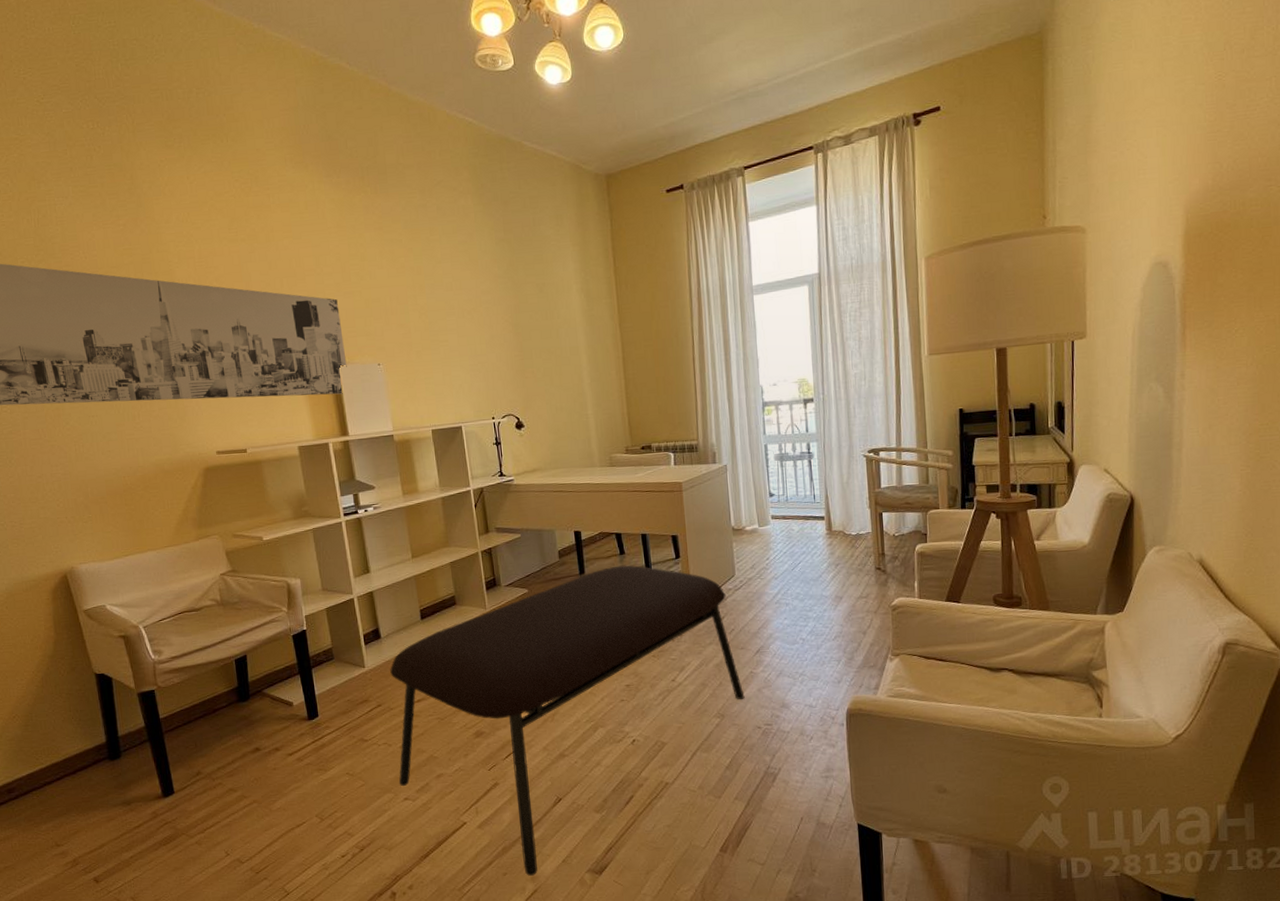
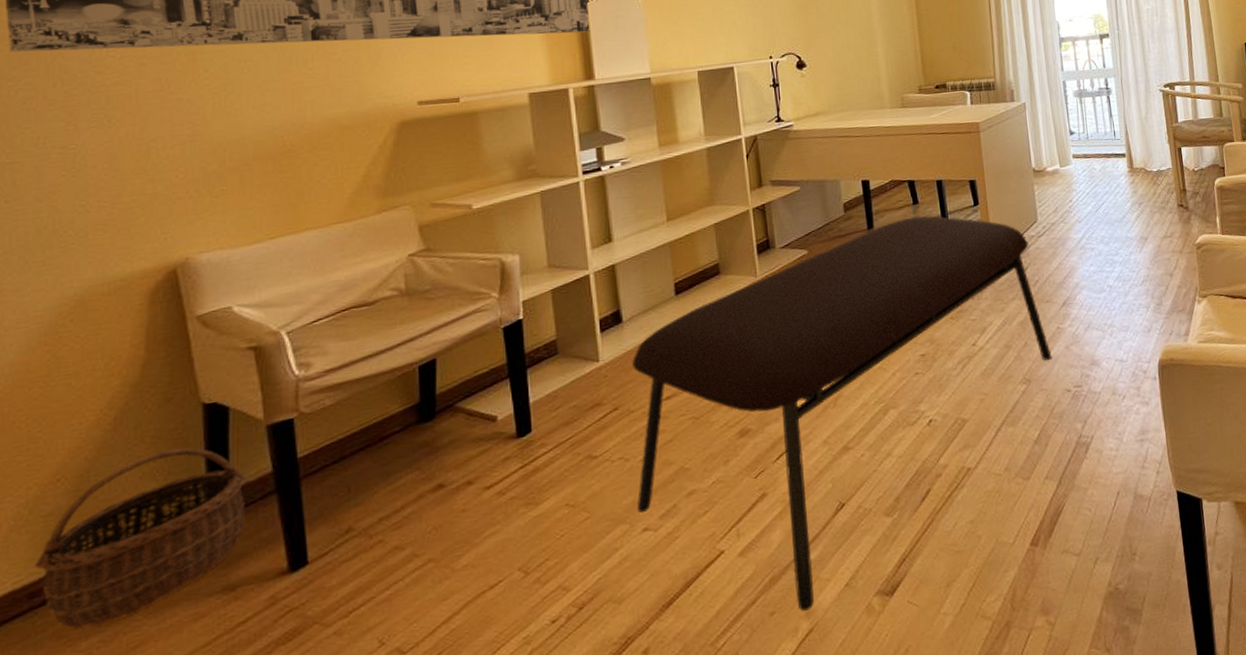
wicker basket: none [8,703,131,816] -> present [35,447,245,629]

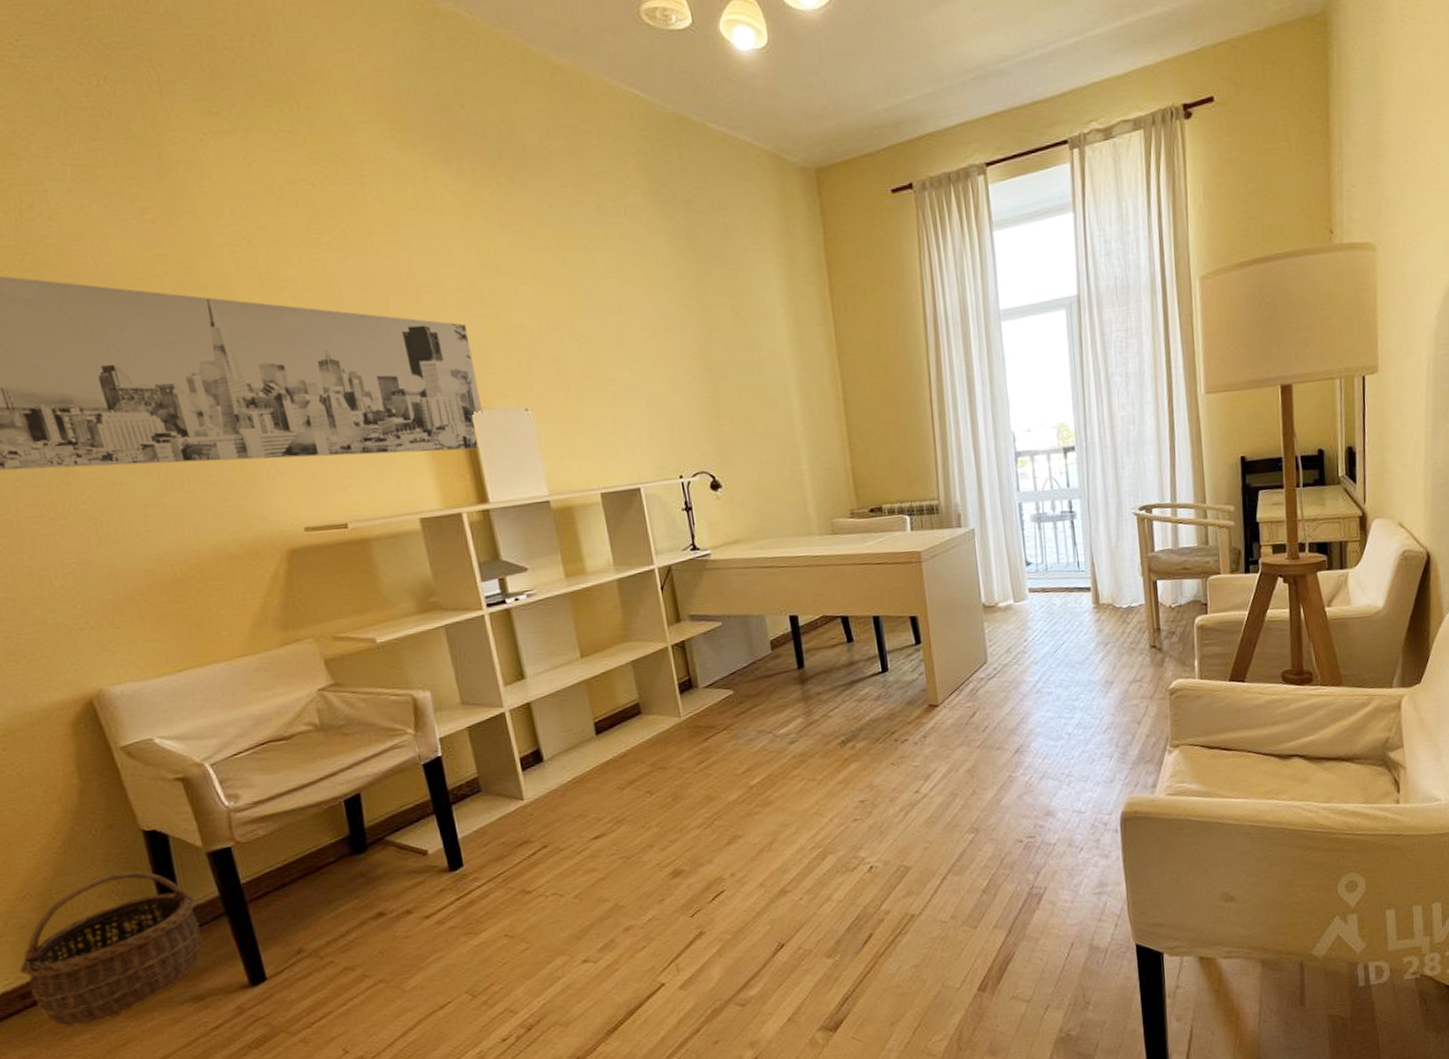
coffee table: present [632,215,1052,611] -> none [557,654,1003,1042]

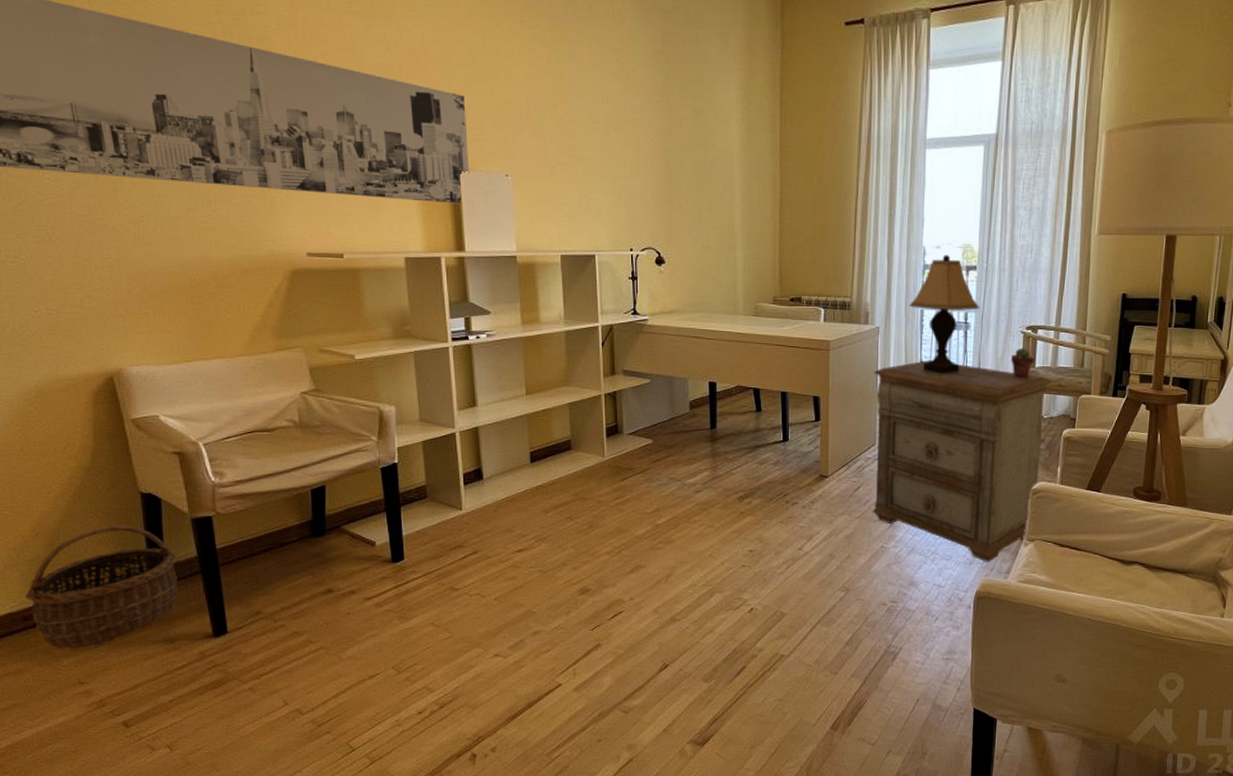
nightstand: none [975,559,1176,778] -> present [872,360,1052,562]
lamp: none [1005,438,1084,573] -> present [909,255,979,374]
potted succulent: none [1126,531,1153,566] -> present [1011,347,1034,378]

